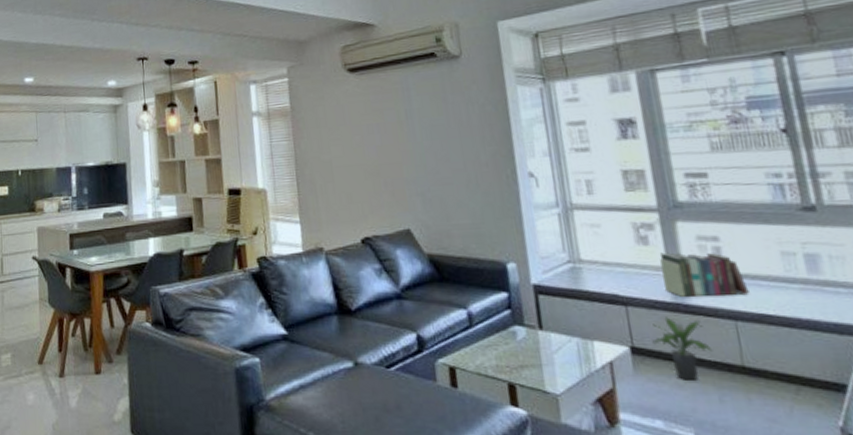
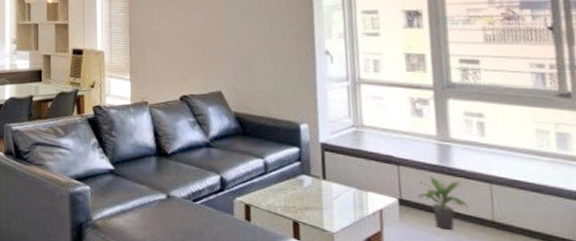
books: present [659,252,750,297] -> none [431,124,505,163]

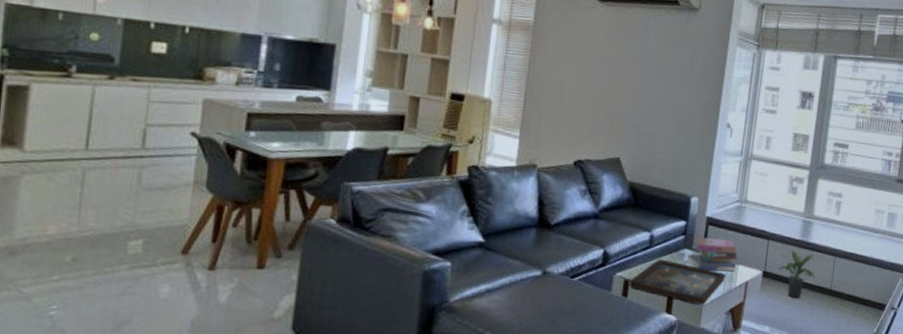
decorative tray: none [250,185,355,232] -> present [629,259,726,305]
books: none [307,162,365,199] -> present [687,236,738,272]

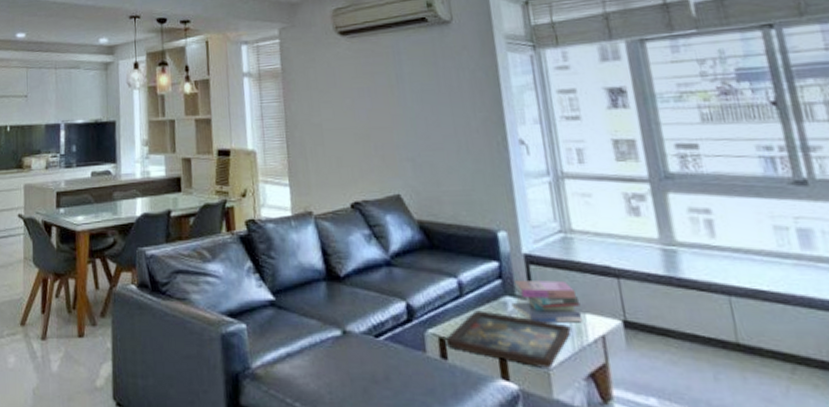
potted plant: present [779,250,816,298] -> none [645,290,707,357]

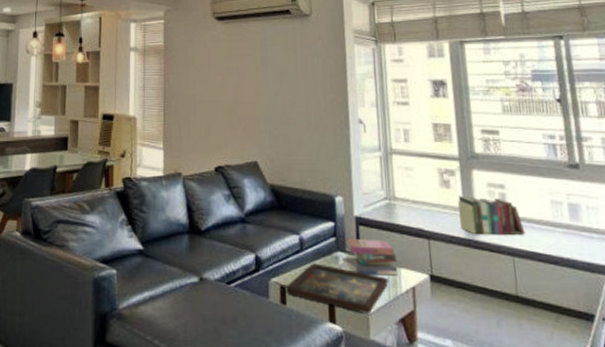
books: none [651,224,743,270] -> present [458,195,525,235]

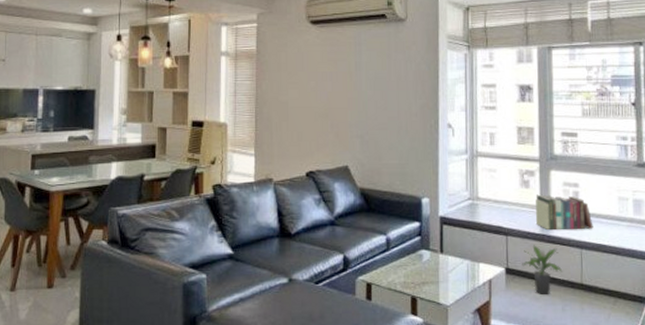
decorative tray: present [286,263,389,313] -> none [371,261,467,305]
books: present [342,238,399,276] -> none [426,236,477,271]
potted plant: none [447,250,495,306] -> present [522,245,563,294]

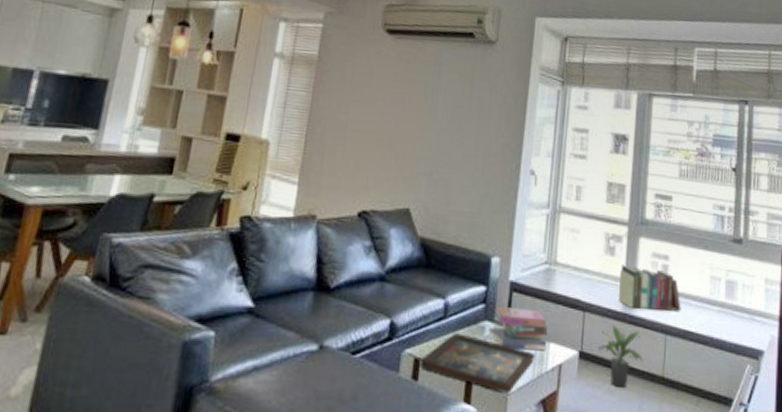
decorative tray: none [371,261,467,305] -> present [419,333,535,393]
books: none [426,236,477,271] -> present [488,305,548,351]

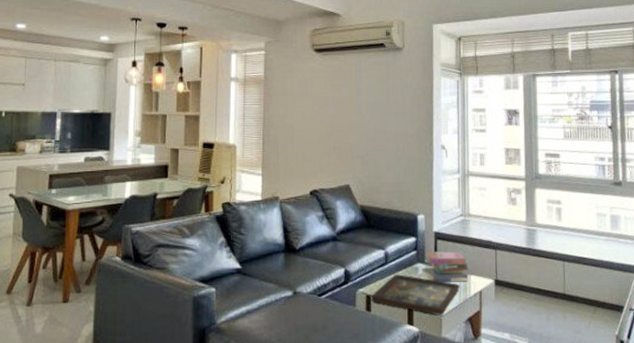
potted plant: present [598,325,643,387] -> none [510,258,547,304]
books: present [618,264,681,311] -> none [522,211,575,244]

